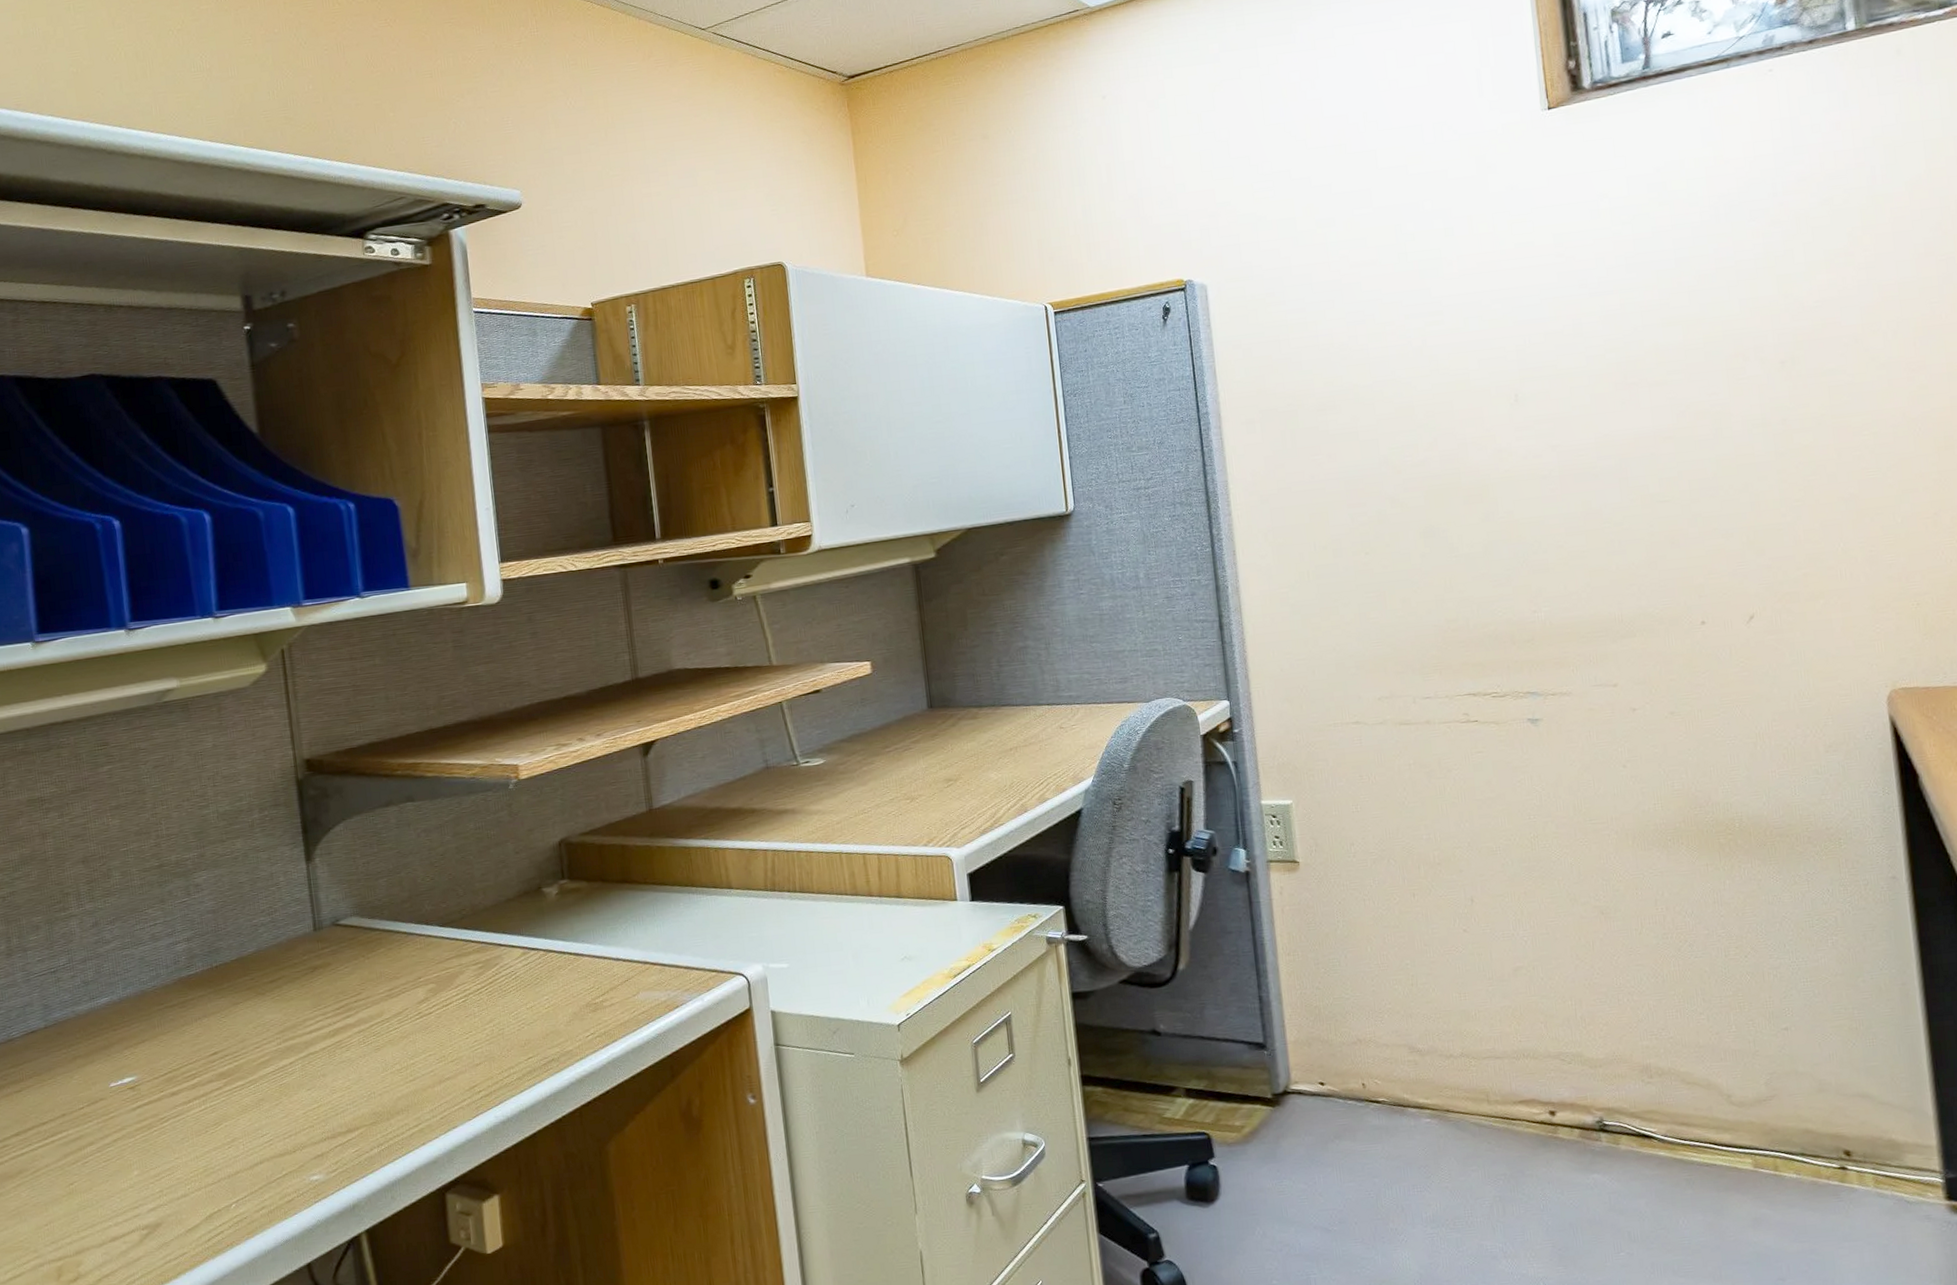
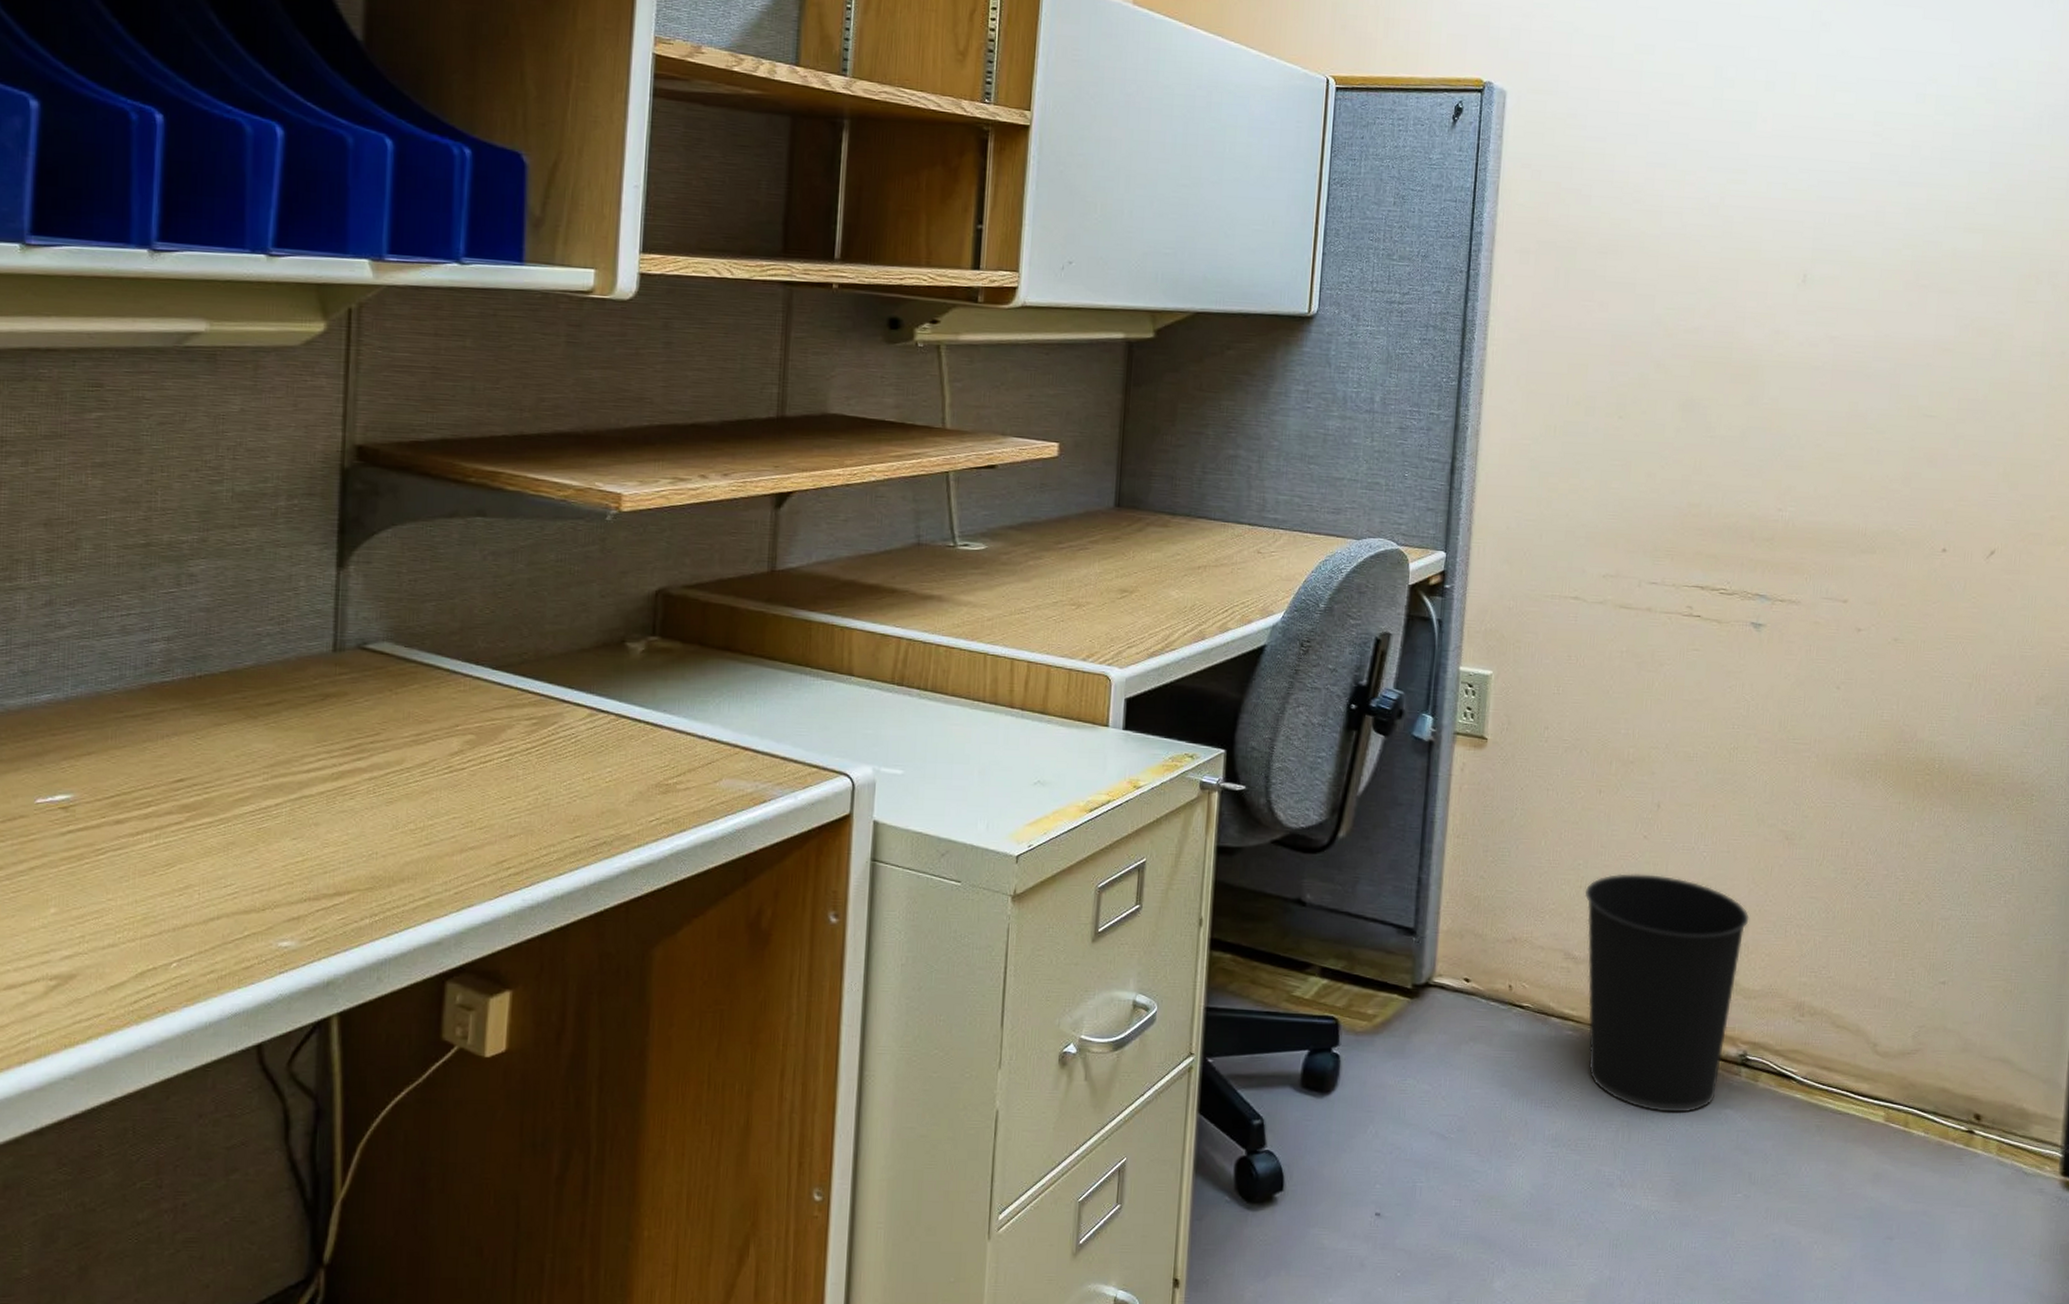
wastebasket: none [1417,963,1581,1184] -> present [1584,873,1749,1113]

